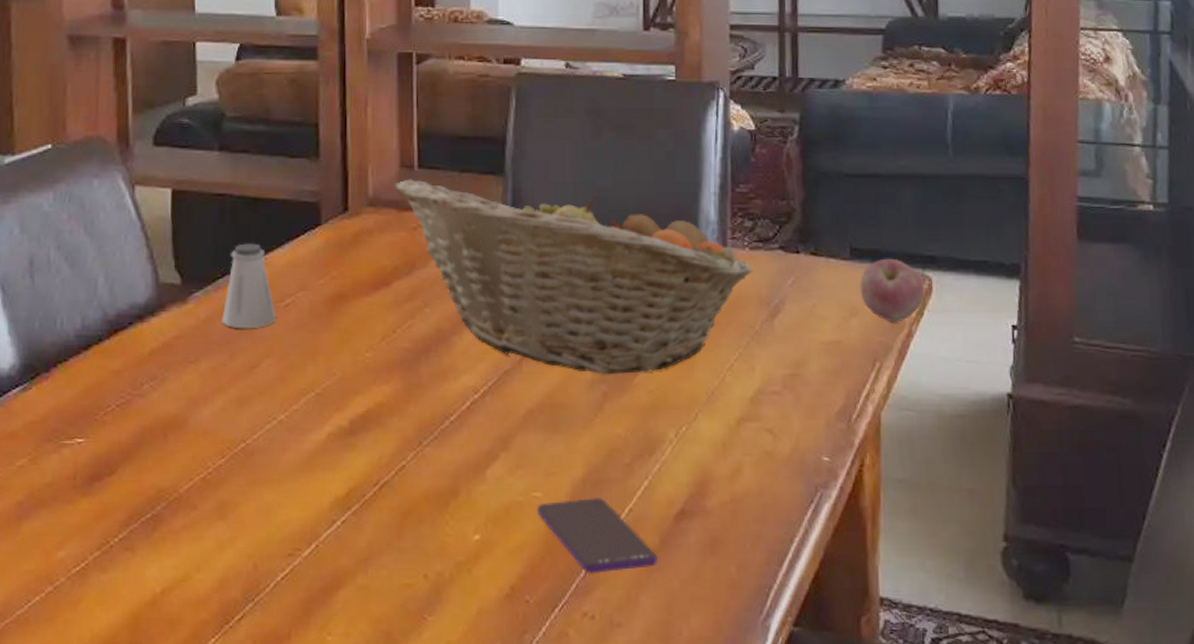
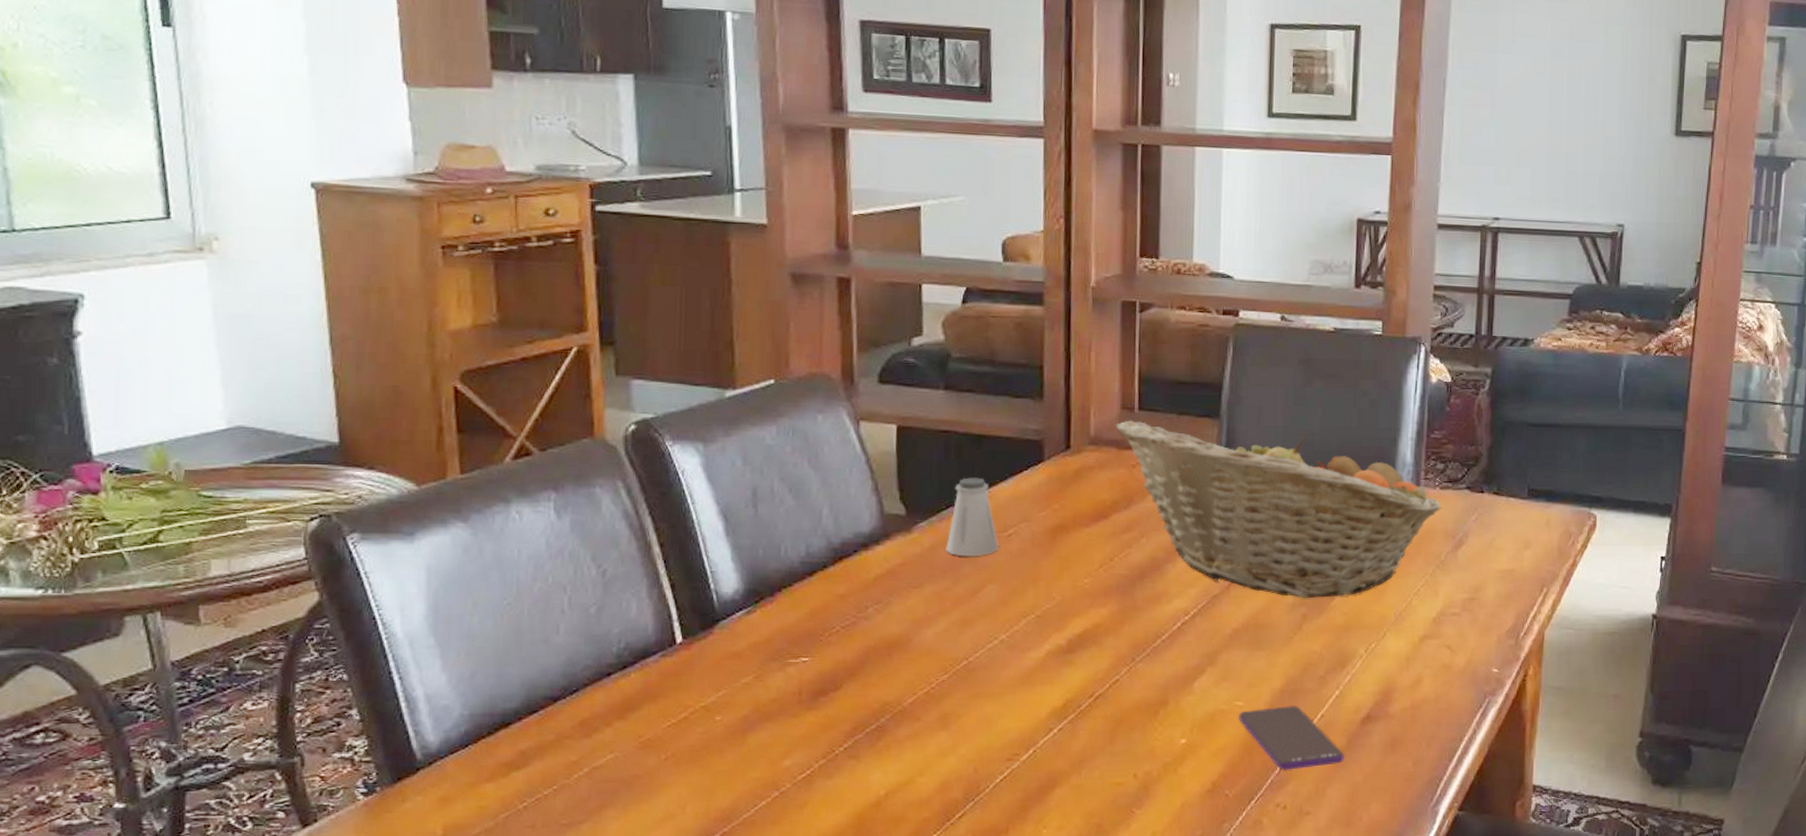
apple: present [859,258,925,323] -> none [1533,498,1590,554]

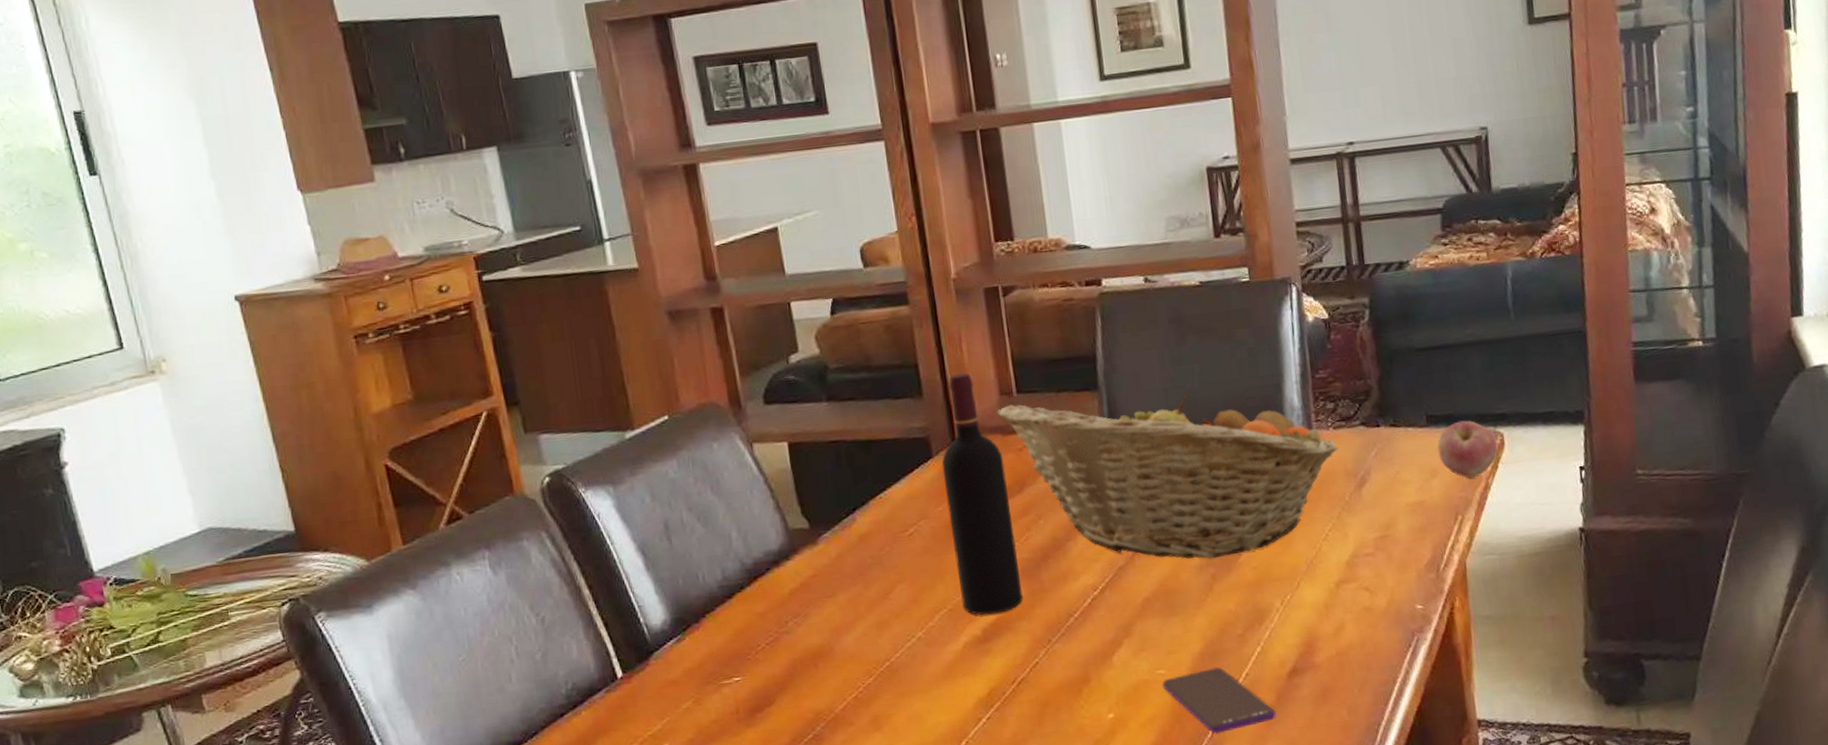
saltshaker: present [946,477,999,556] -> none [852,482,903,561]
wine bottle: none [1050,381,1116,626] -> present [941,373,1023,615]
apple: none [1533,498,1590,554] -> present [1437,420,1498,478]

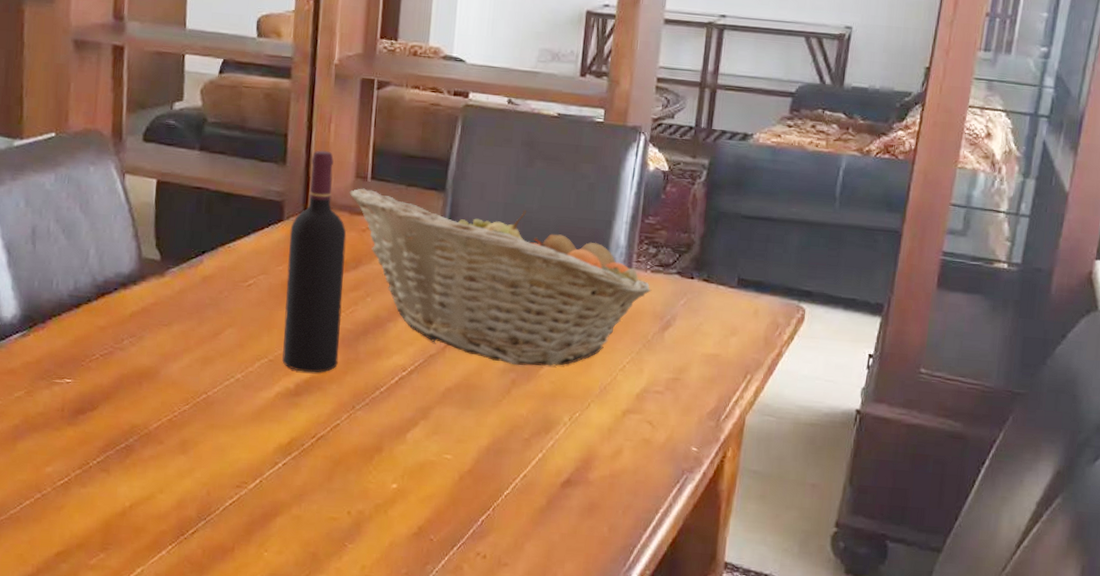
smartphone: present [1162,667,1276,734] -> none [447,463,543,523]
apple: present [1437,420,1498,478] -> none [741,289,798,344]

